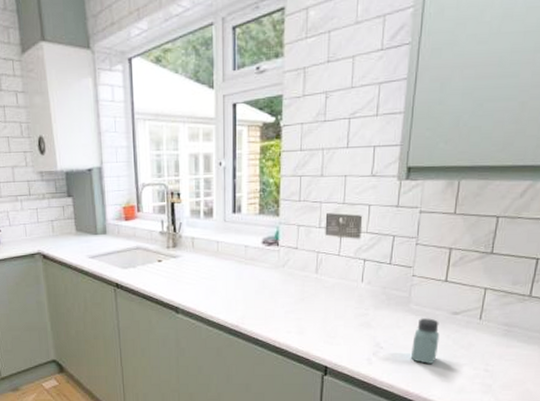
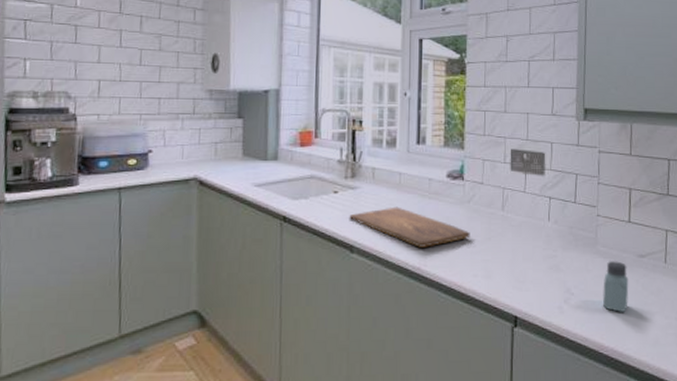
cutting board: none [173,272,284,308] -> present [349,206,470,247]

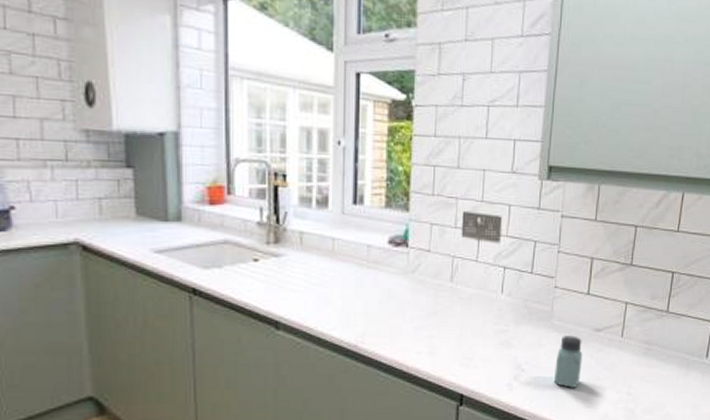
cutting board: present [349,206,470,247] -> none [273,277,414,323]

